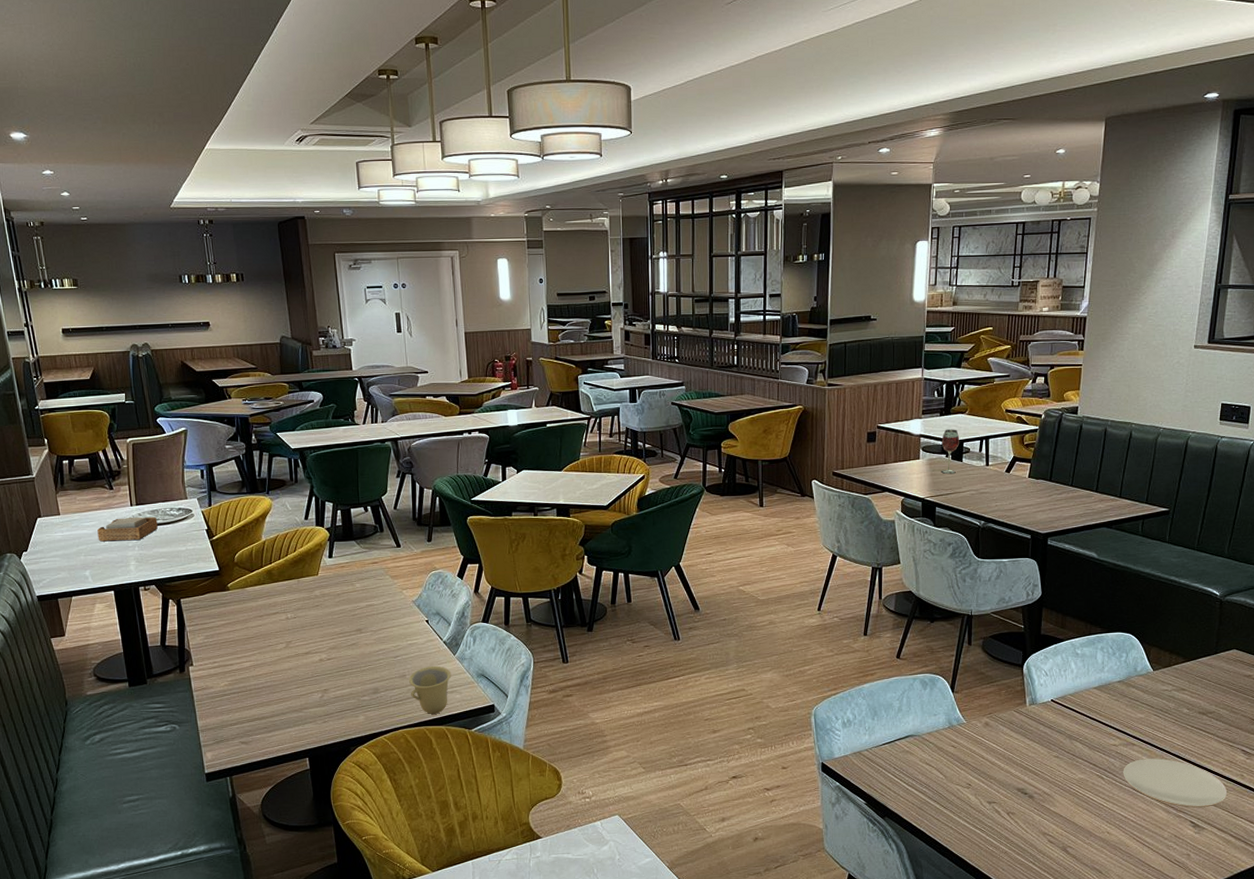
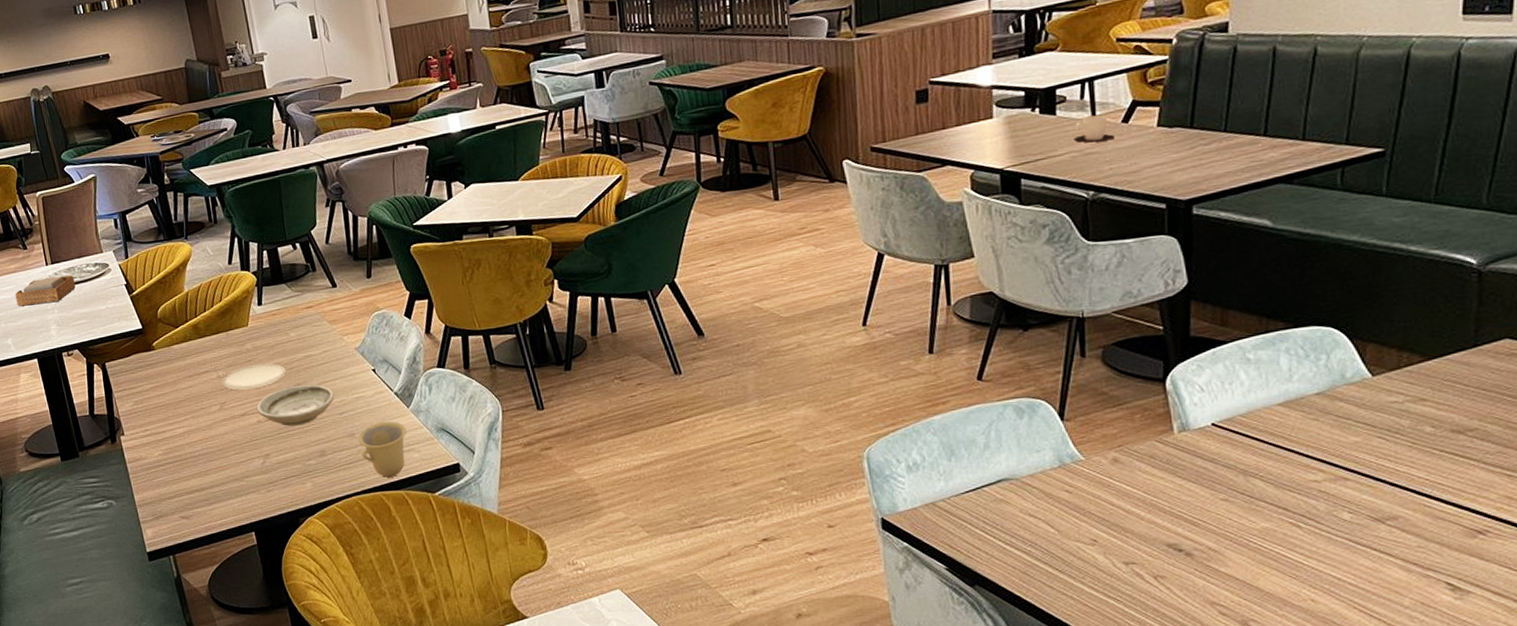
plate: none [290,610,349,632] -> present [222,363,286,391]
saucer: none [319,629,391,666] -> present [256,384,335,426]
wineglass: present [941,429,960,474] -> none [1023,72,1051,134]
cup: none [973,465,1000,485] -> present [1074,114,1114,143]
plate: present [1123,758,1228,808] -> none [1331,497,1507,564]

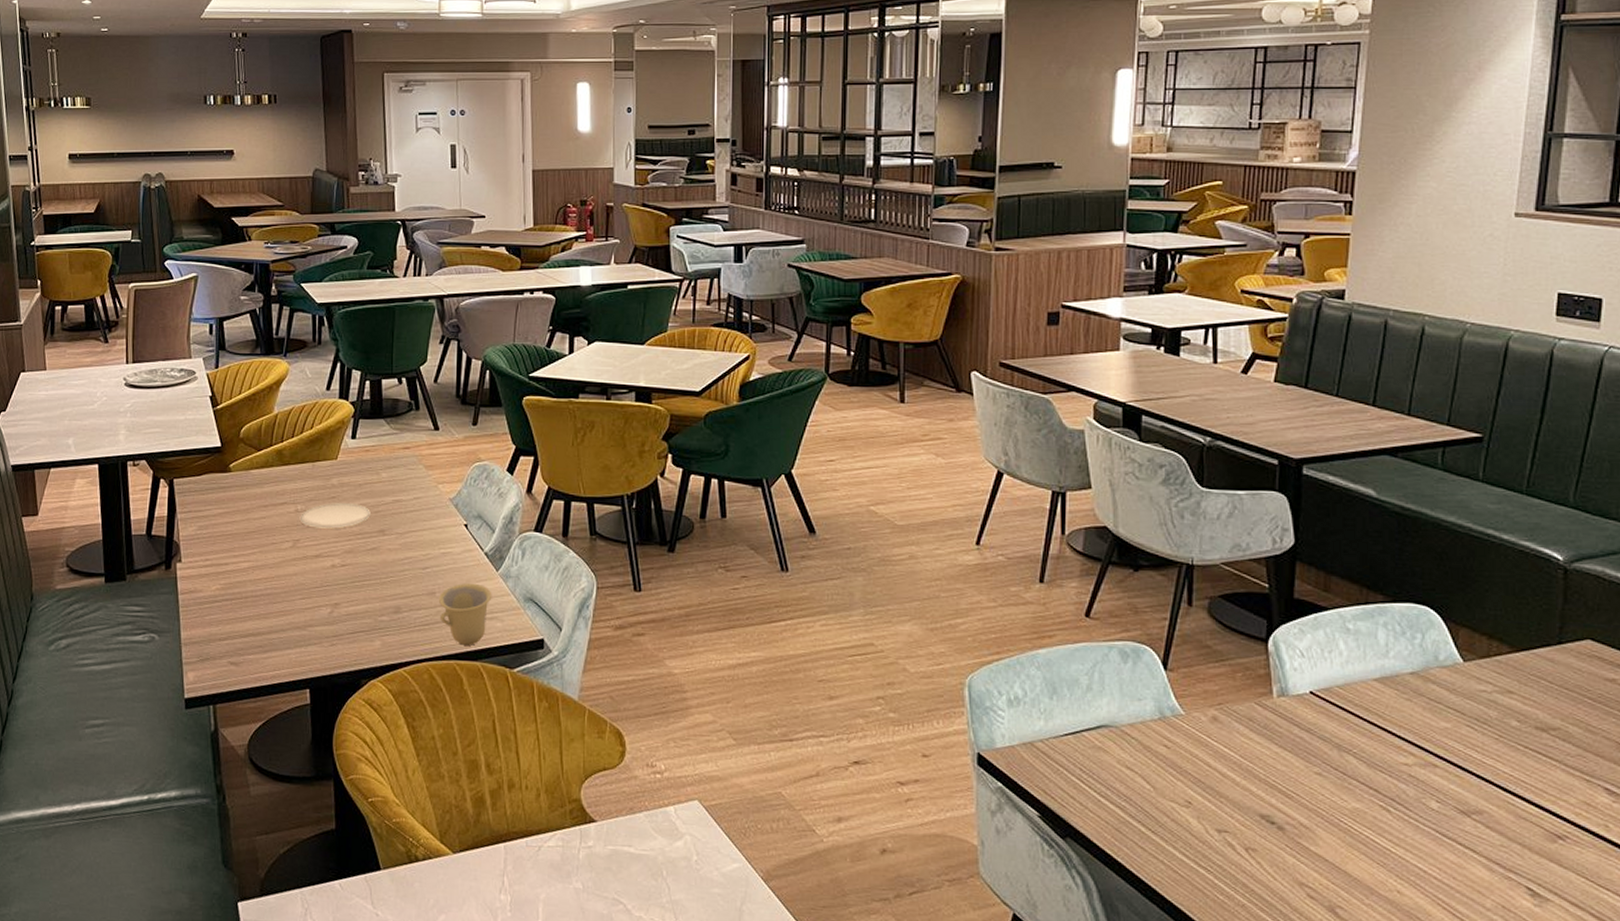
napkin holder: present [15,275,76,307] -> none [86,376,155,405]
saucer: present [256,384,335,426] -> none [332,531,420,576]
cup: present [1074,114,1114,143] -> none [1195,362,1233,389]

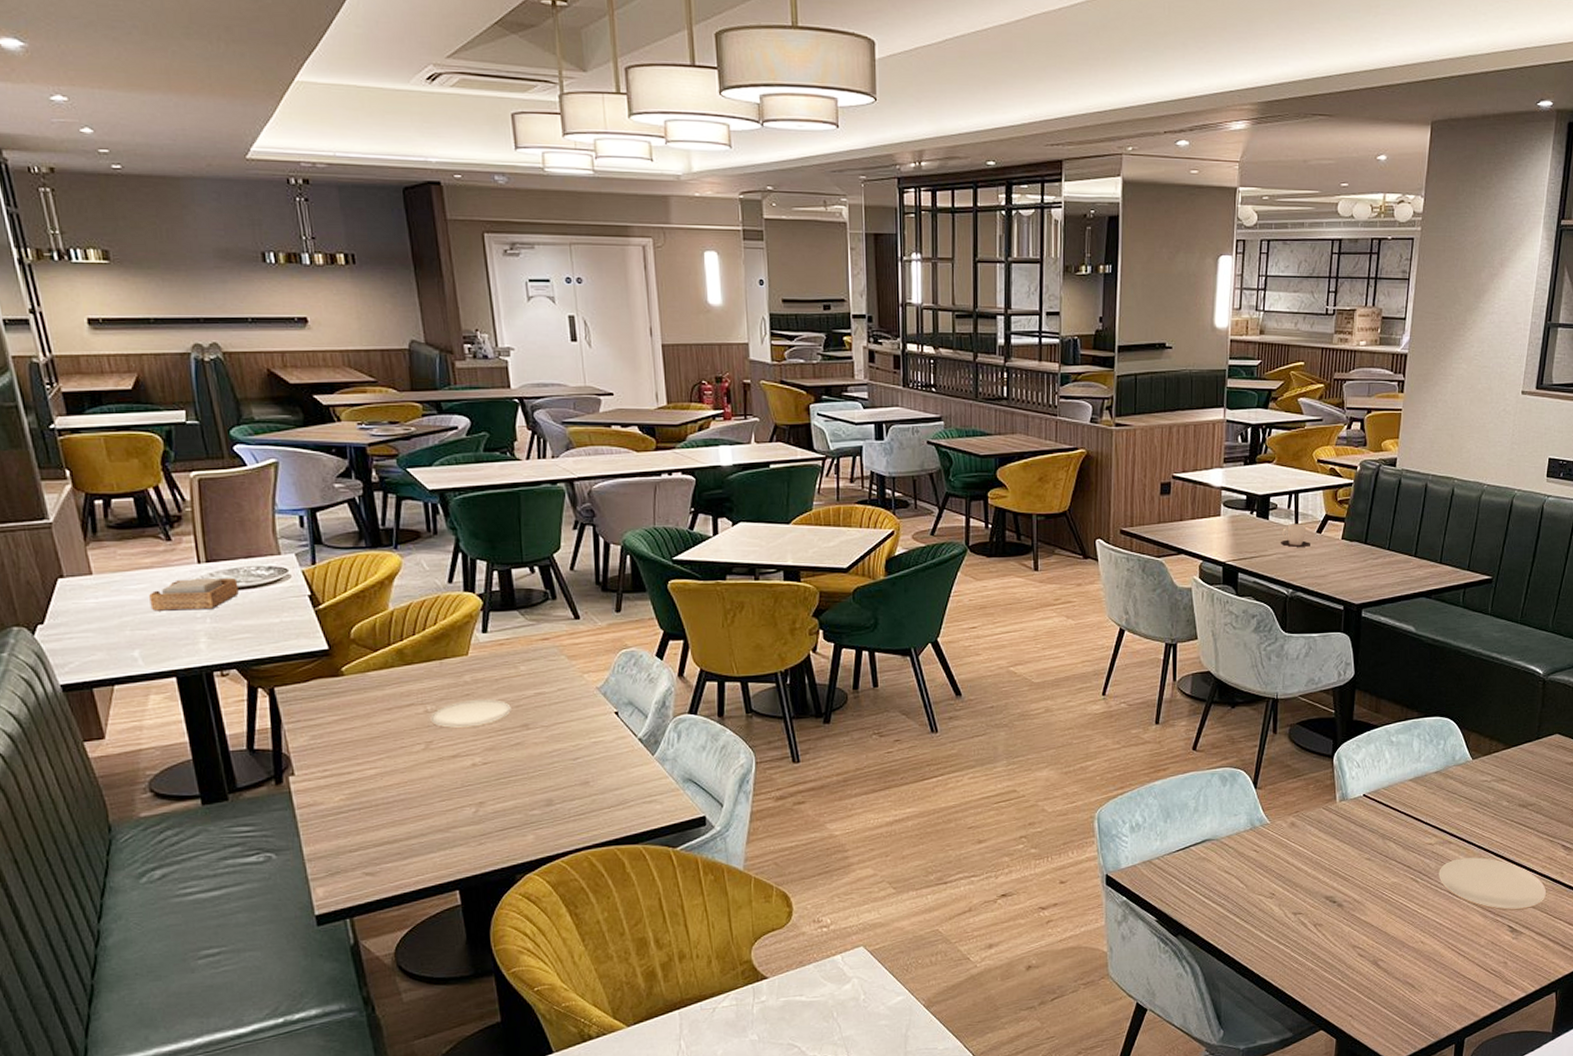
napkin holder: none [86,376,155,405] -> present [149,577,239,611]
cup: present [438,583,492,646] -> none [592,769,650,830]
cup: none [1195,362,1233,389] -> present [1281,523,1310,547]
plate: none [1420,788,1584,869] -> present [1439,857,1547,911]

